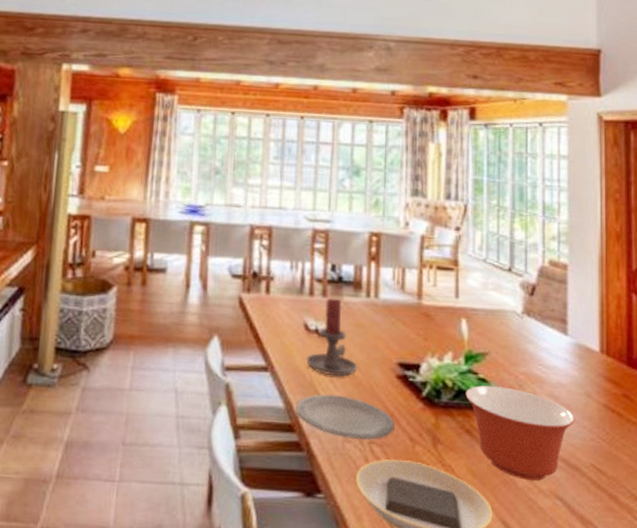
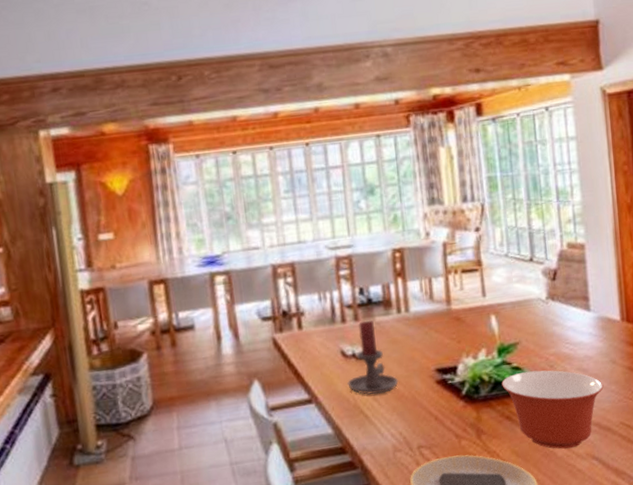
plate: present [296,394,395,440] -> none [344,410,440,448]

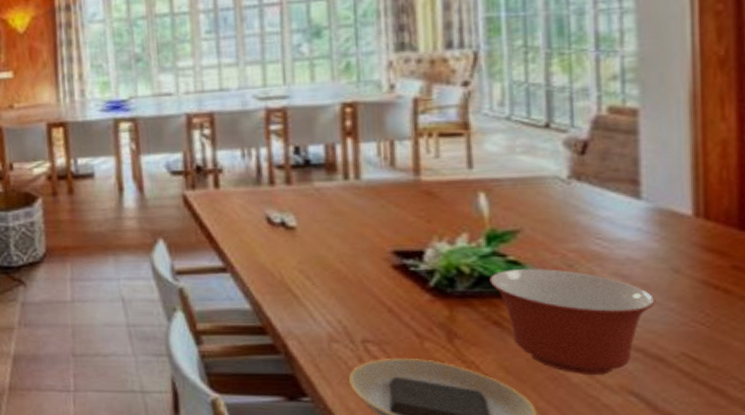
candle holder: present [347,319,398,395] -> none [273,184,340,272]

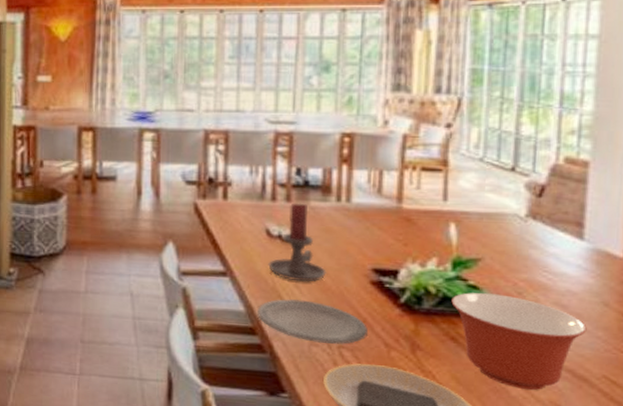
plate: none [266,291,395,338] -> present [257,299,368,344]
candle holder: none [273,184,340,272] -> present [268,203,326,282]

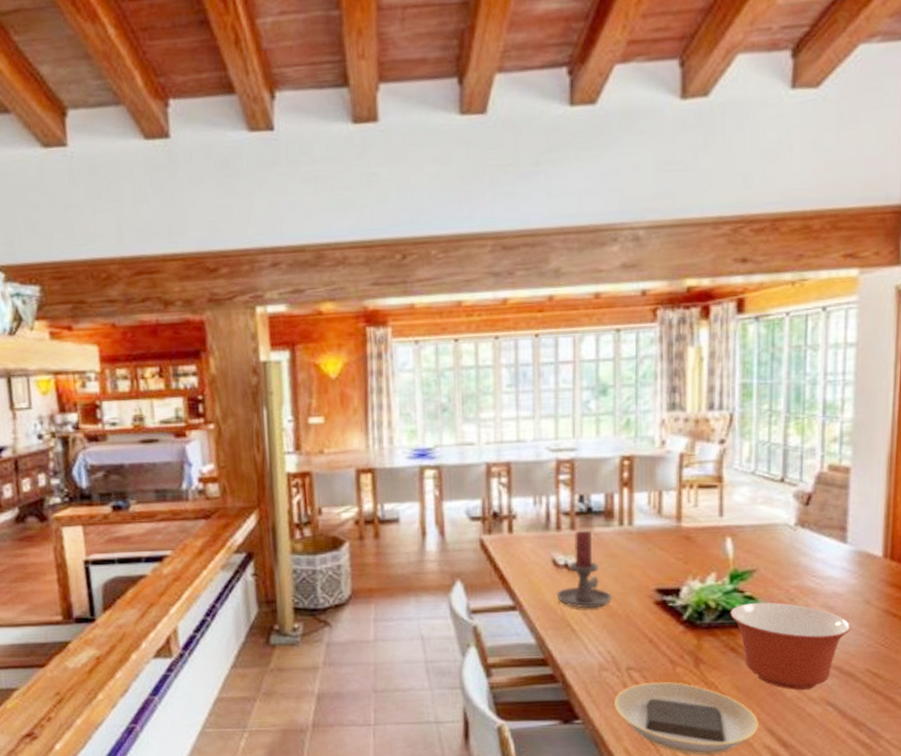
plate: present [257,299,368,344] -> none [548,626,654,667]

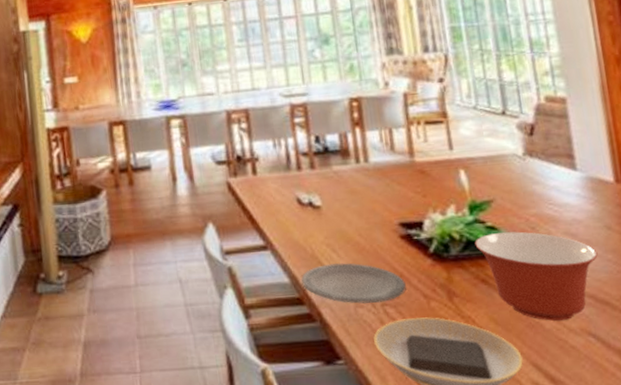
plate: none [548,626,654,667] -> present [301,262,406,304]
candle holder: present [556,530,613,609] -> none [304,168,359,246]

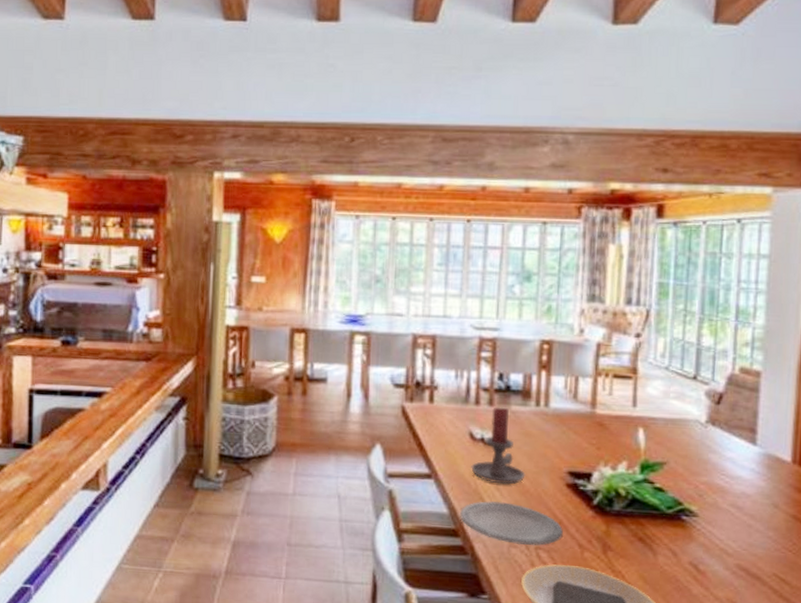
candle holder: none [304,168,359,246] -> present [471,407,526,485]
mixing bowl: present [475,231,598,321] -> none [639,495,759,588]

